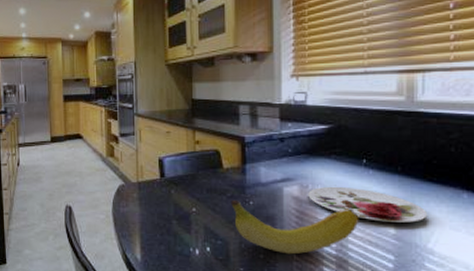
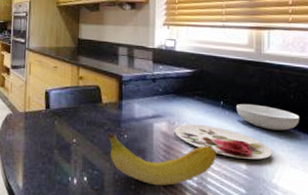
serving bowl: none [382,161,462,189] -> present [236,104,300,131]

